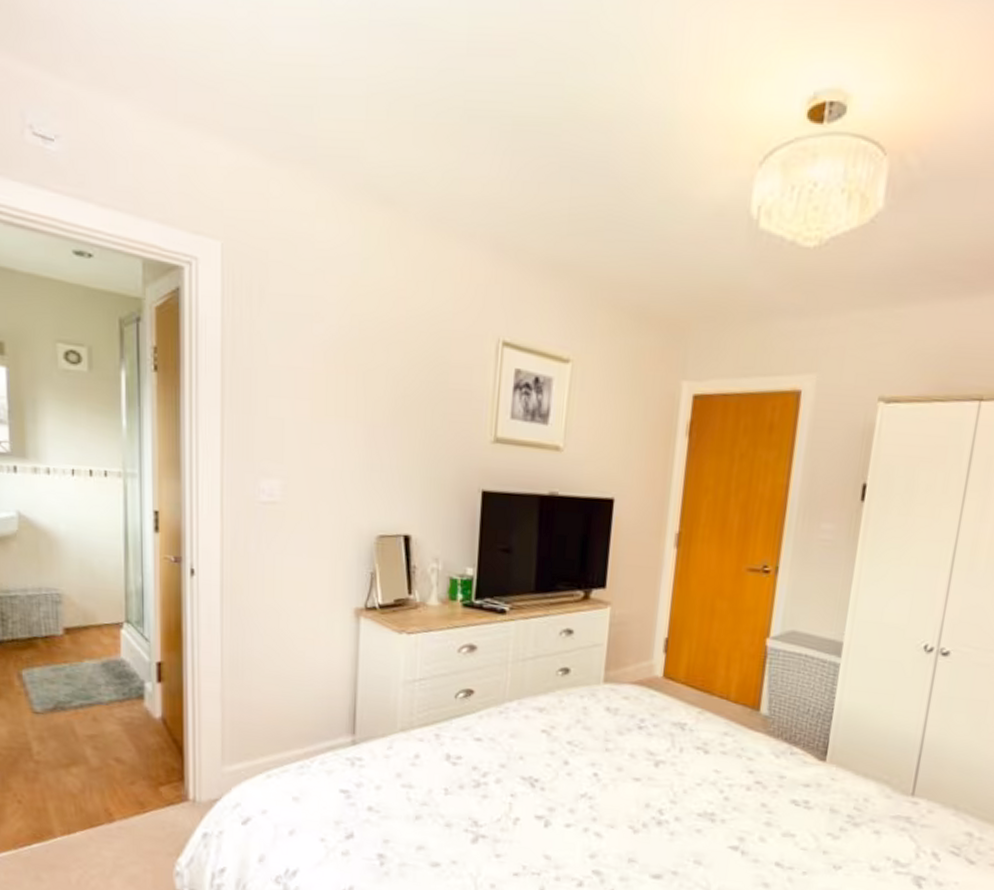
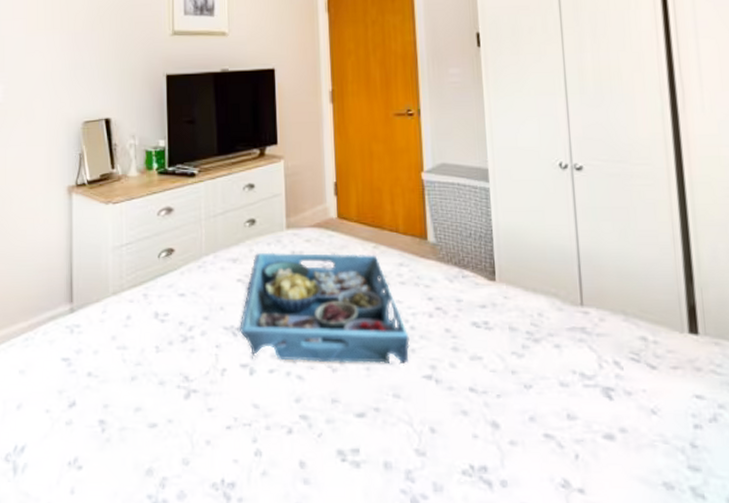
serving tray: none [538,705,722,834] -> present [240,252,410,365]

